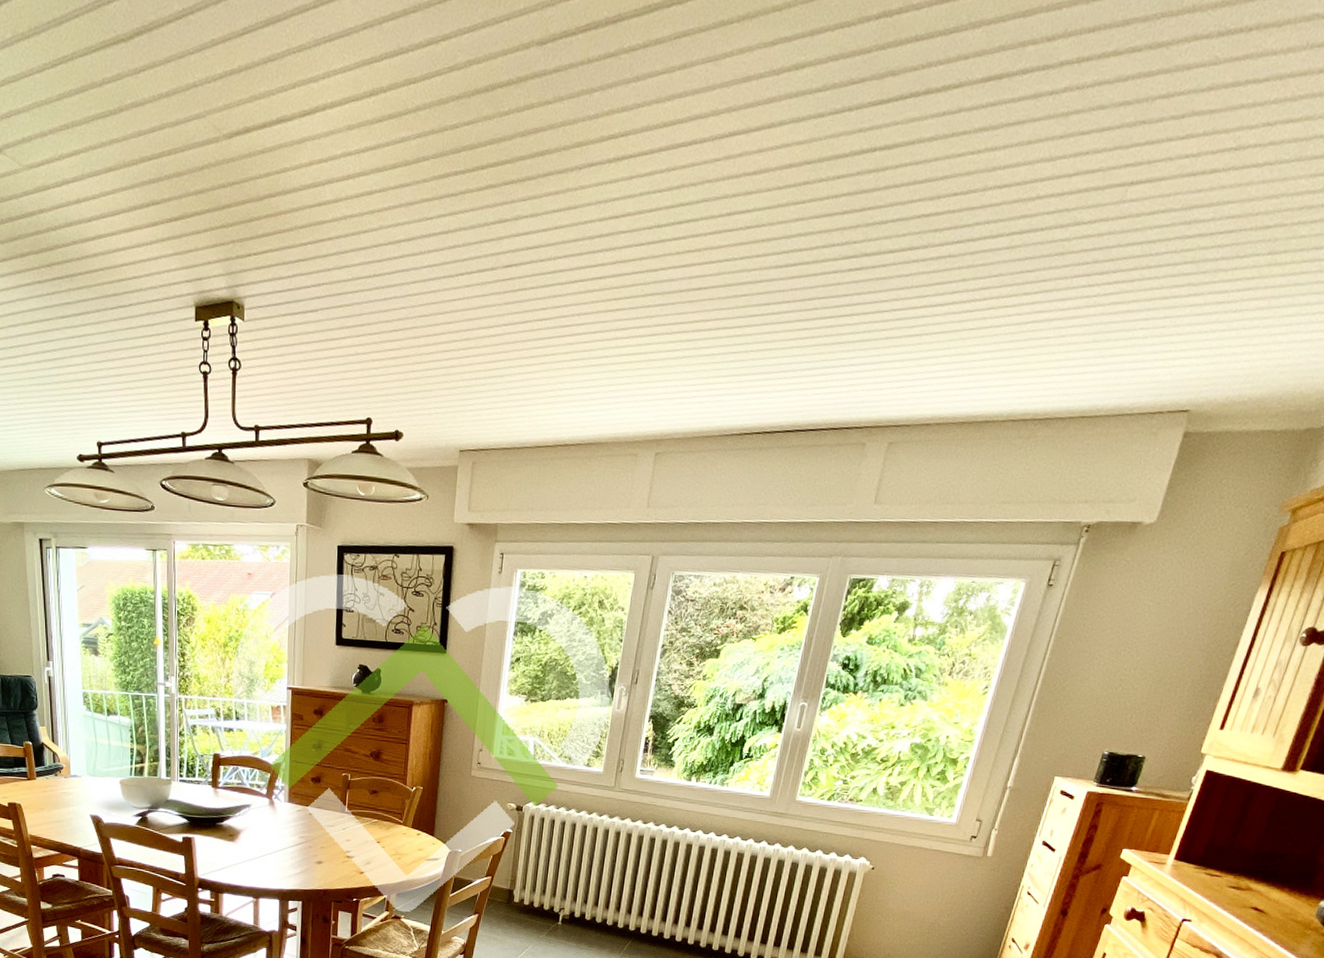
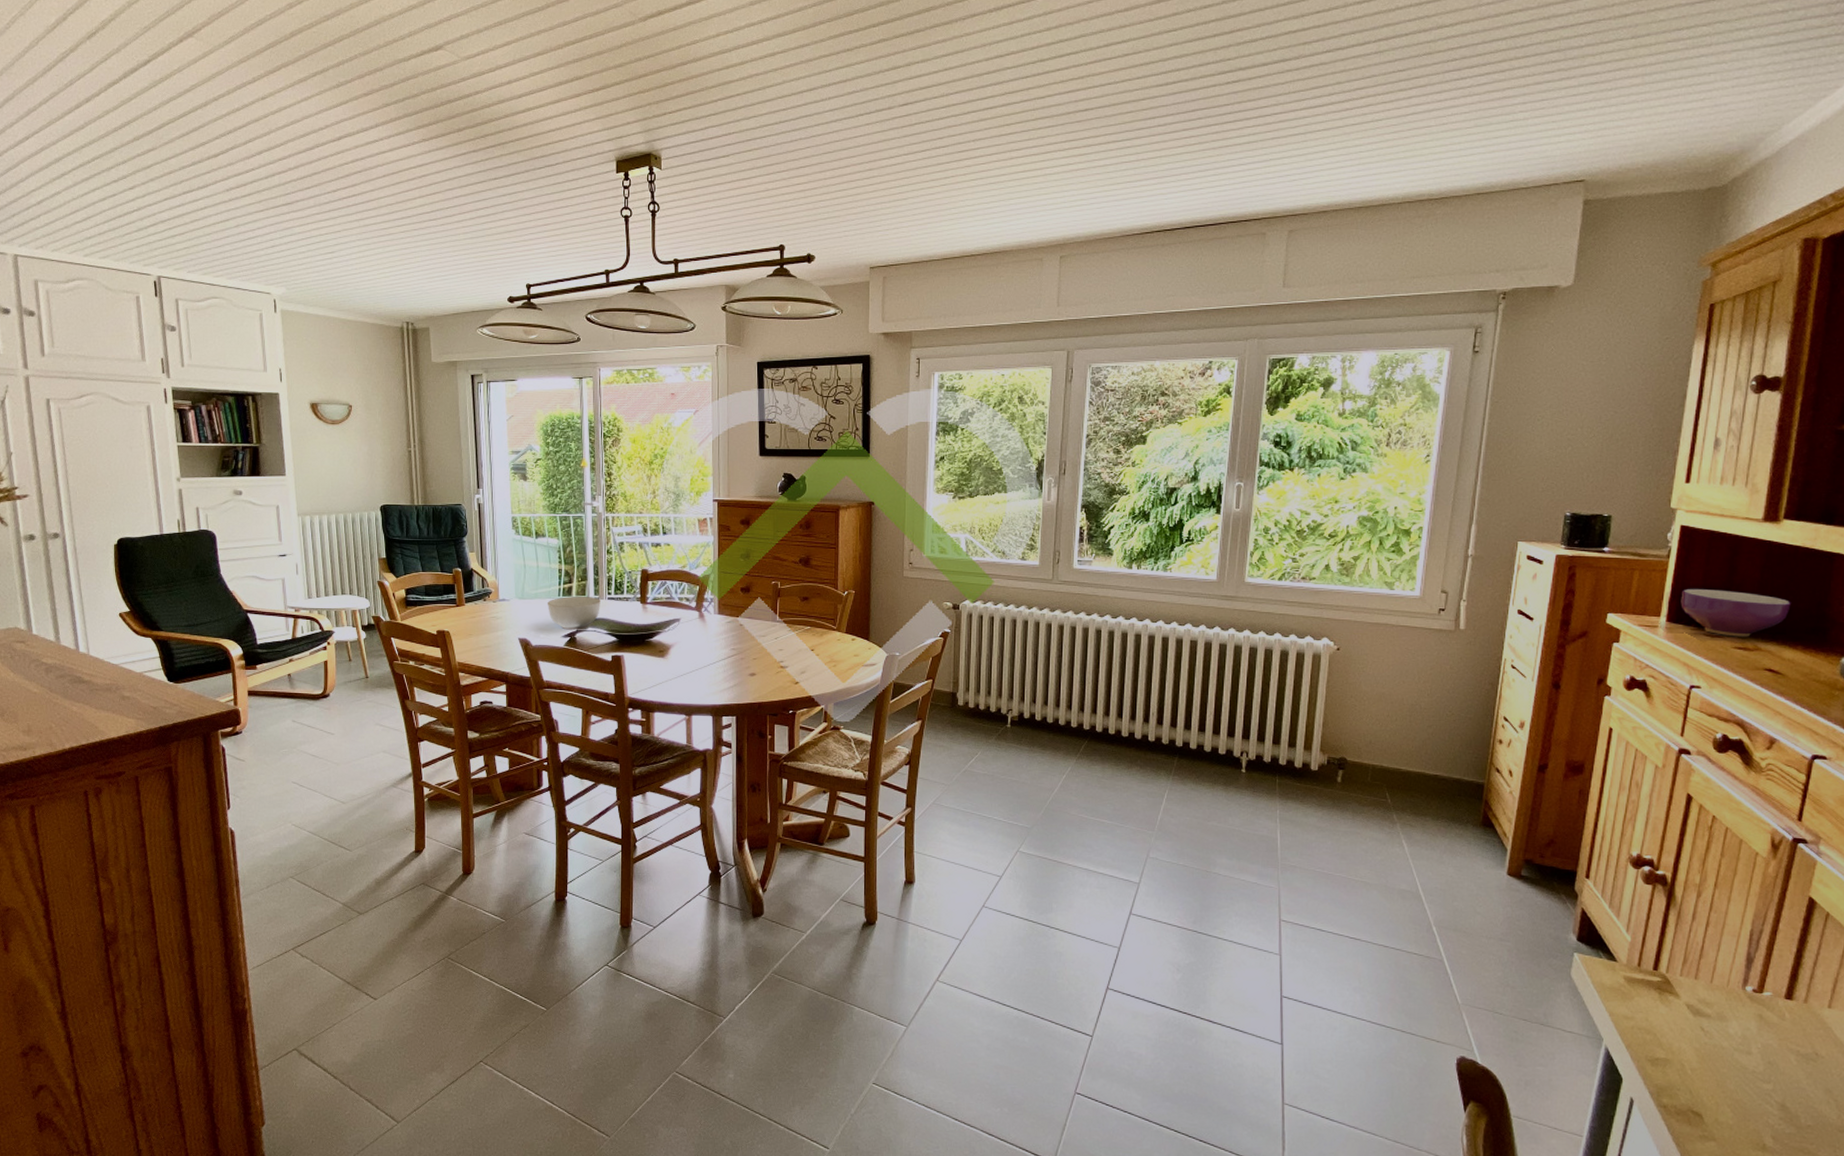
bowl: none [1190,830,1290,878] -> present [1680,588,1792,637]

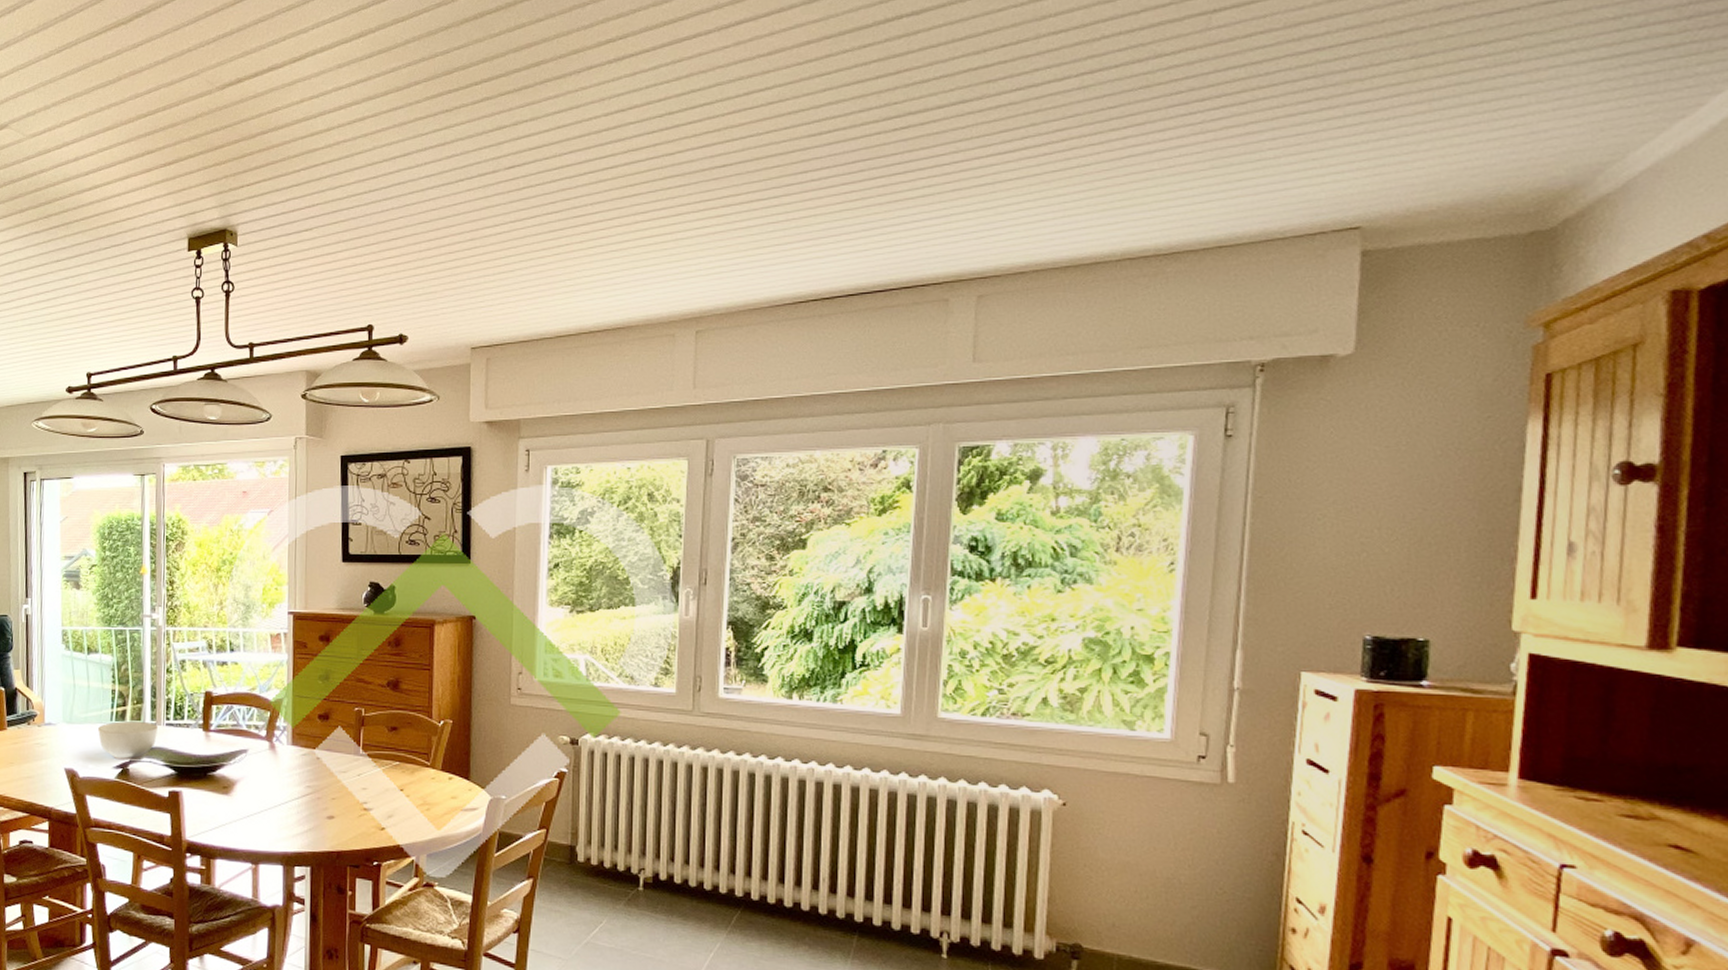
bowl: present [1680,588,1792,637] -> none [1536,735,1701,802]

